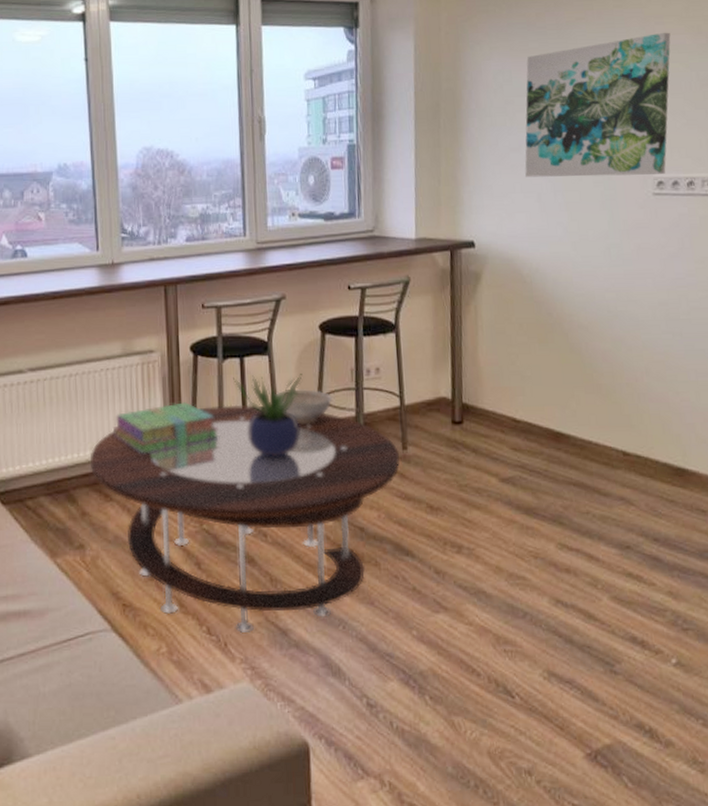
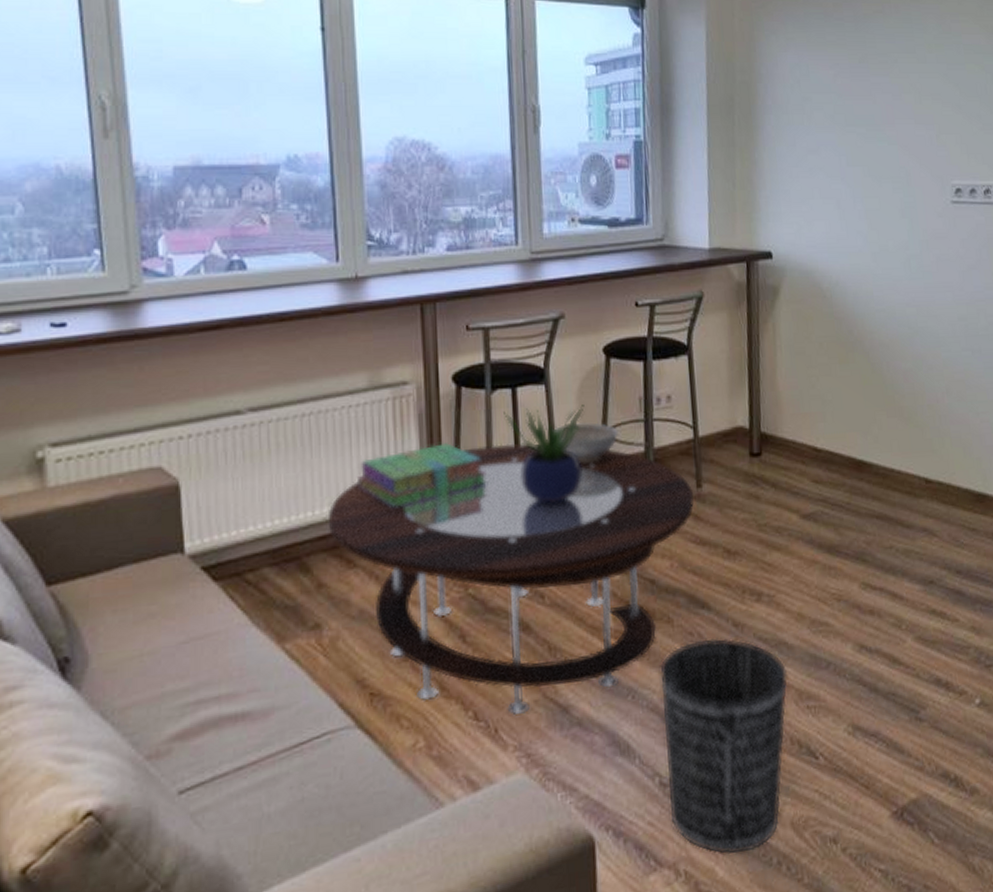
wastebasket: none [368,582,487,773] -> present [660,638,789,855]
wall art: present [525,32,671,177] -> none [823,31,967,182]

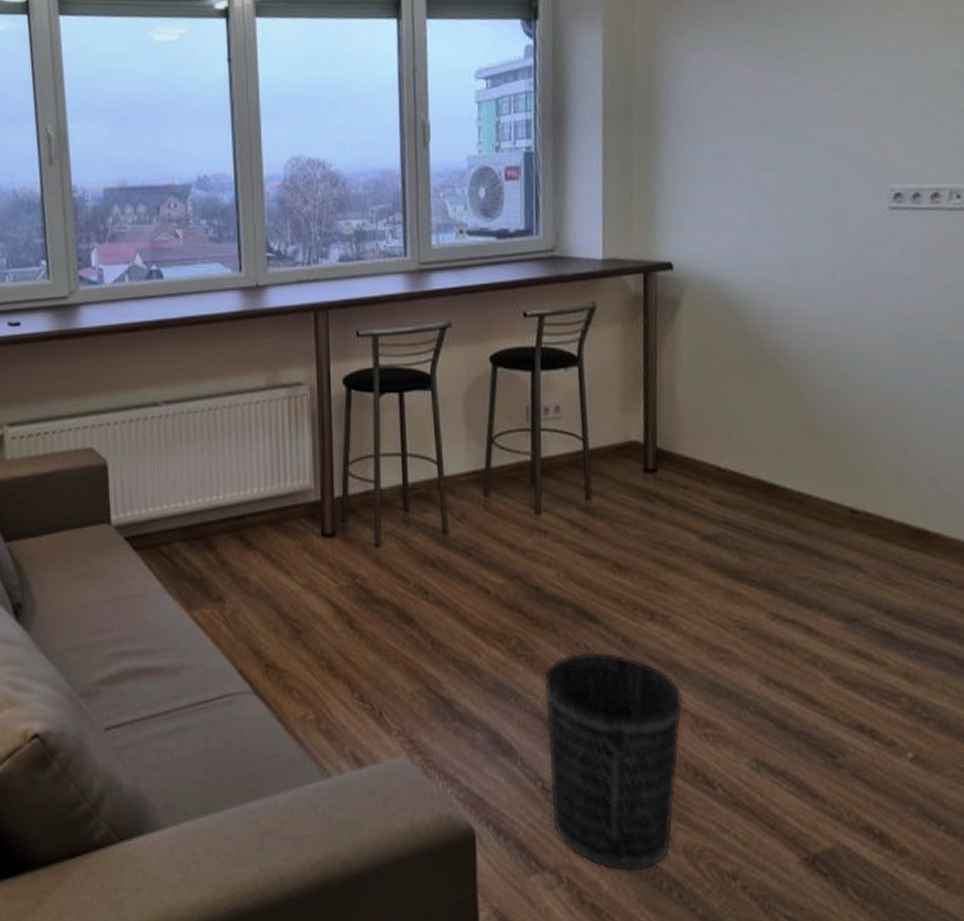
coffee table: present [327,443,694,715] -> none [230,445,582,701]
stack of books: present [358,443,487,509] -> none [257,441,374,499]
potted plant: present [504,405,585,503] -> none [391,412,470,504]
decorative bowl: present [553,422,619,463] -> none [439,428,505,468]

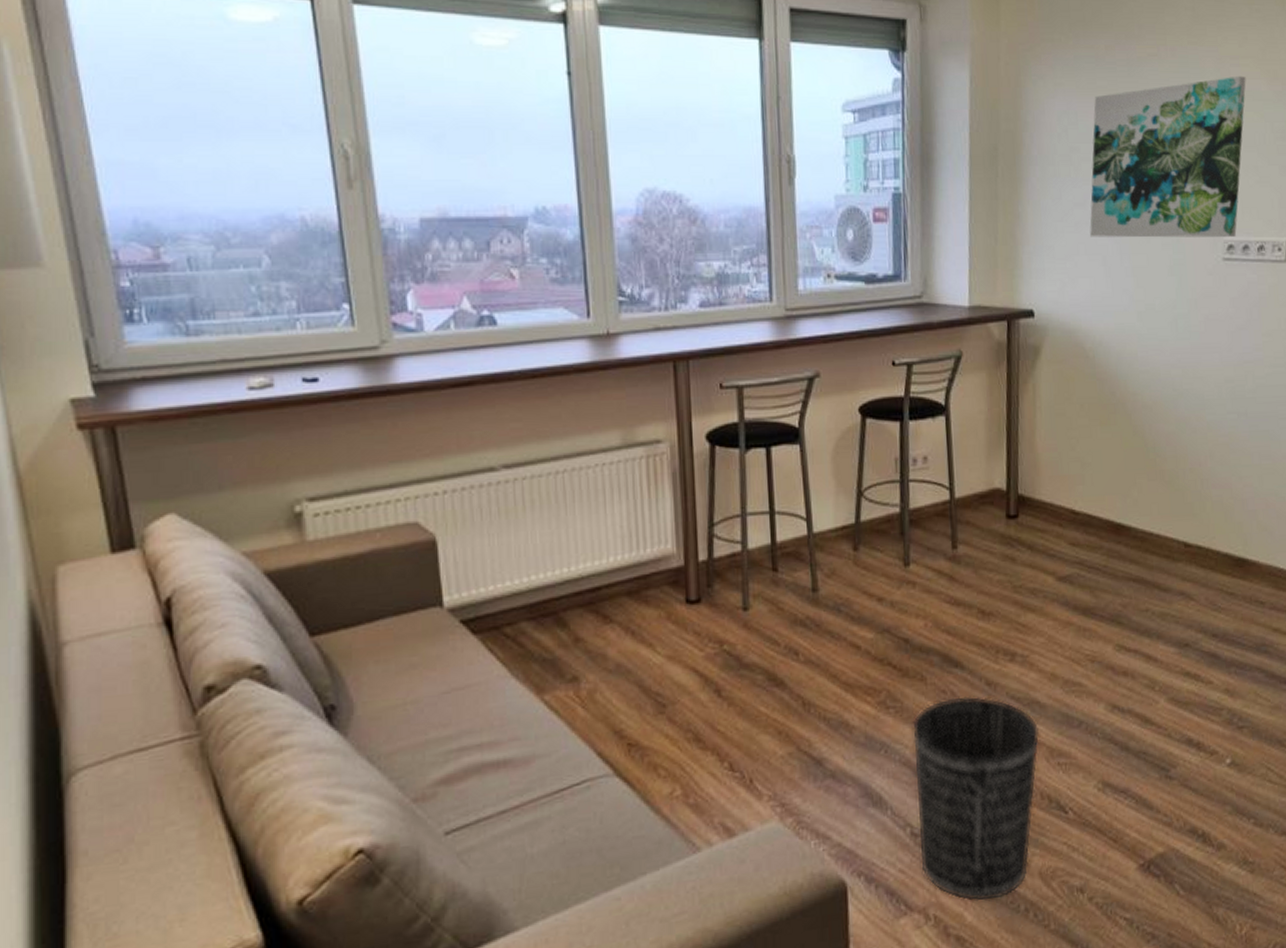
wall art: none [733,18,912,189] -> present [1089,75,1246,238]

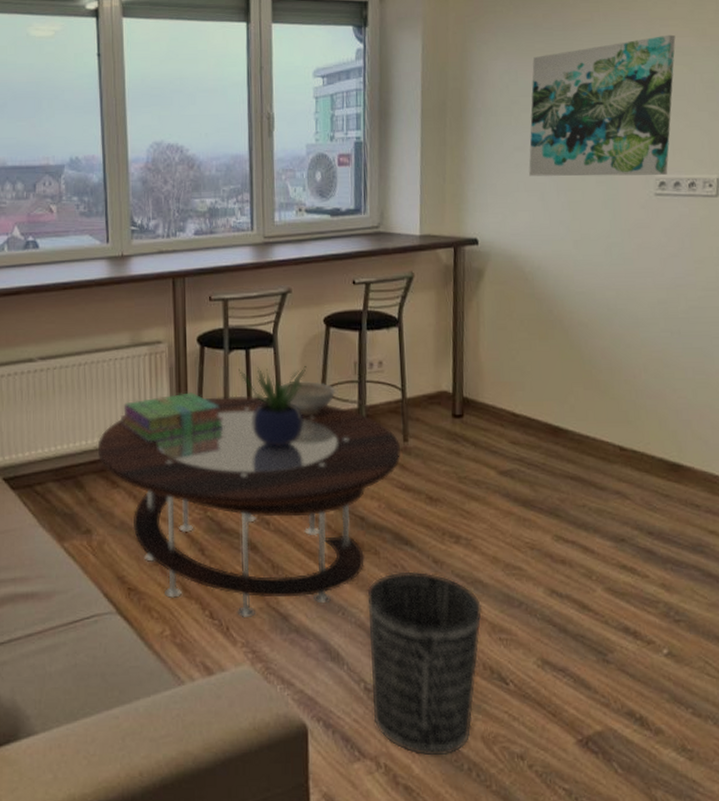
coffee table: none [583,503,949,766] -> present [97,395,400,617]
stack of books: none [612,502,741,566] -> present [121,392,224,443]
potted plant: none [758,465,840,562] -> present [239,366,307,446]
decorative bowl: none [808,482,874,523] -> present [280,380,336,415]

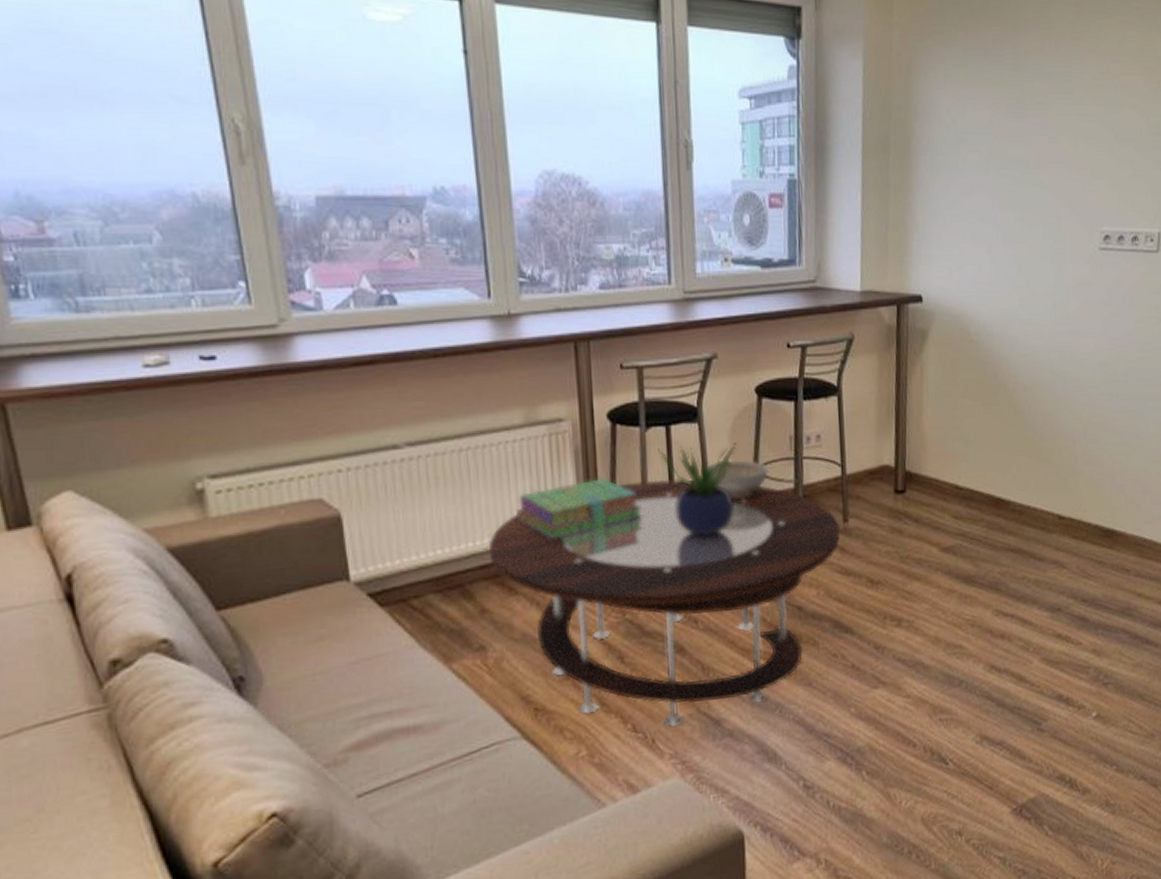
wastebasket: present [367,571,483,756] -> none [805,659,924,846]
wall art: present [529,34,676,176] -> none [976,71,1125,227]

